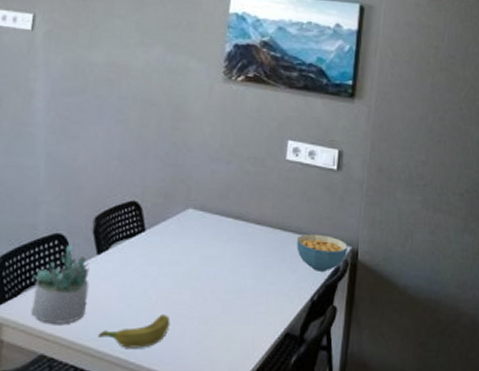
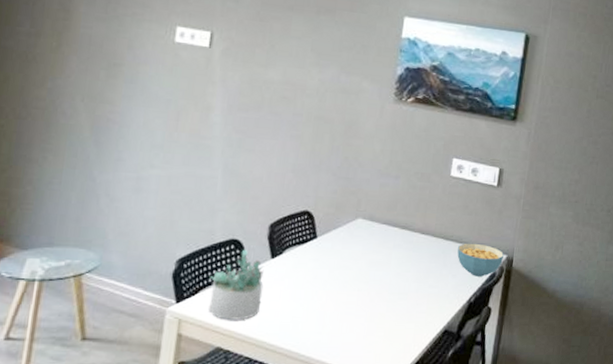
banana: present [97,314,170,348] -> none [271,313,339,342]

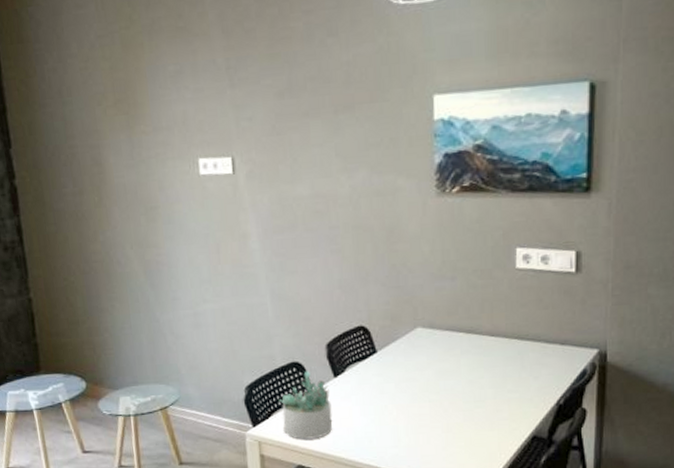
cereal bowl: present [457,243,504,277] -> none [536,339,594,376]

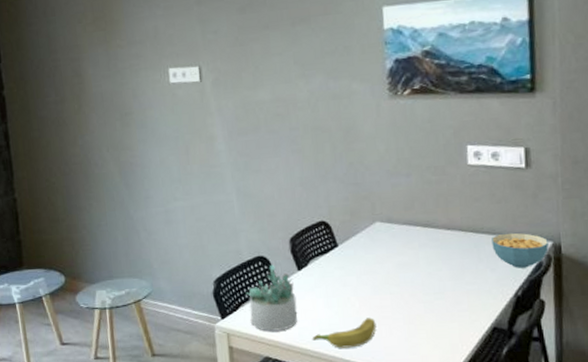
banana: none [347,426,414,457] -> present [312,318,377,348]
cereal bowl: none [536,339,594,376] -> present [492,232,549,268]

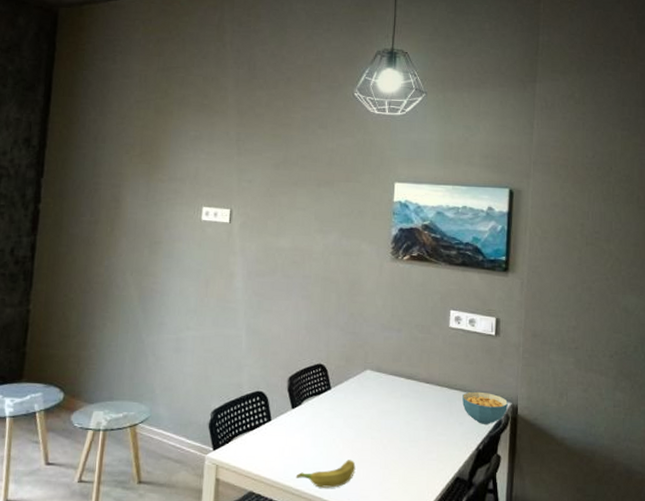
succulent plant: present [246,264,298,332] -> none [240,400,287,467]

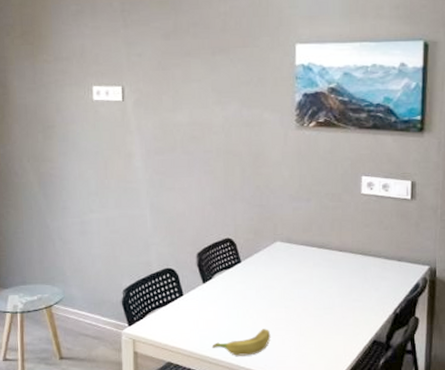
cereal bowl: present [462,391,508,424] -> none [377,256,425,289]

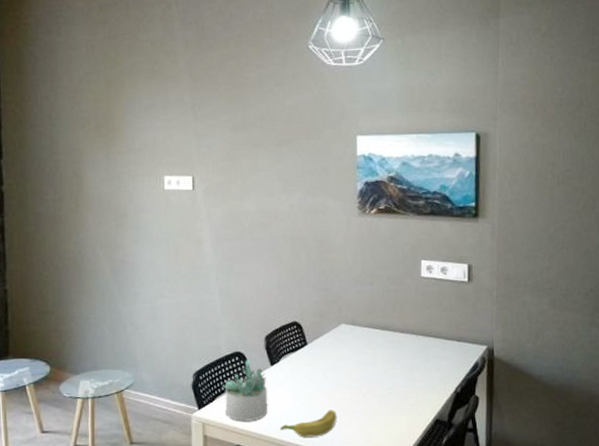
succulent plant: none [153,277,200,340] -> present [222,360,268,422]

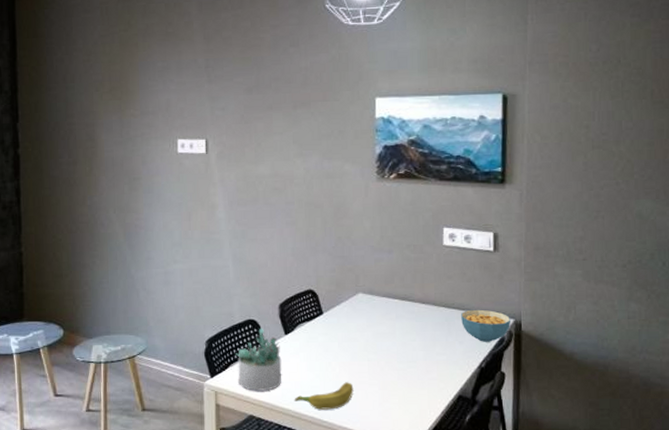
cereal bowl: none [438,337,484,368] -> present [461,309,510,342]

